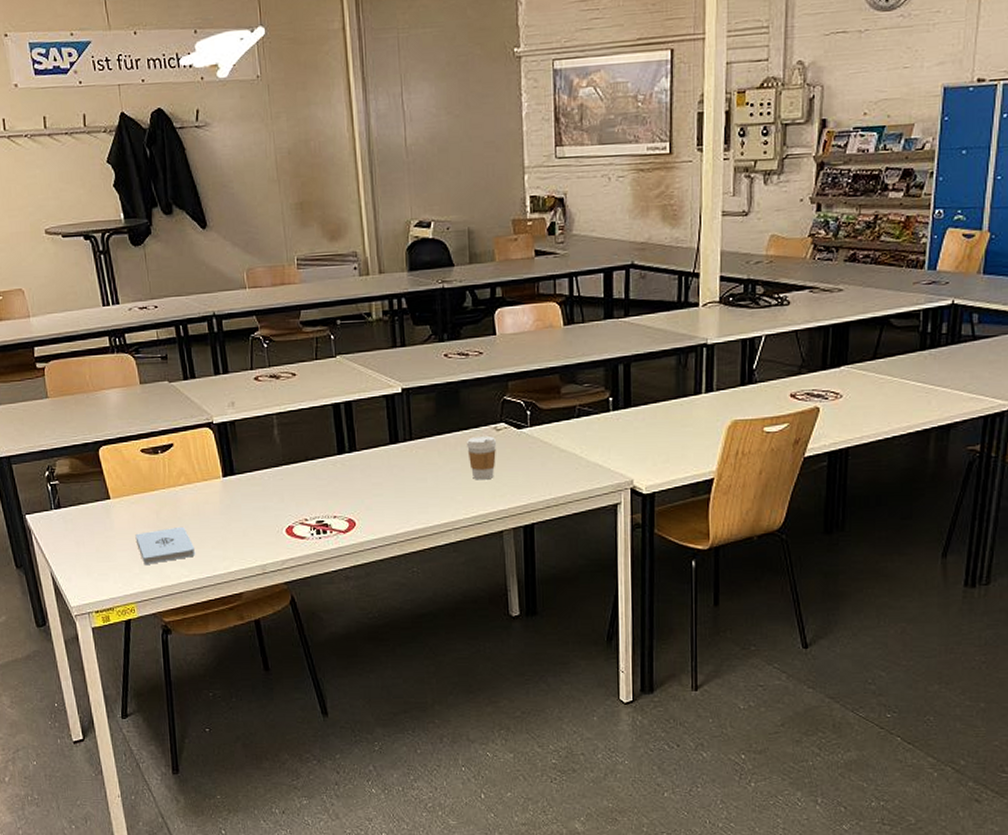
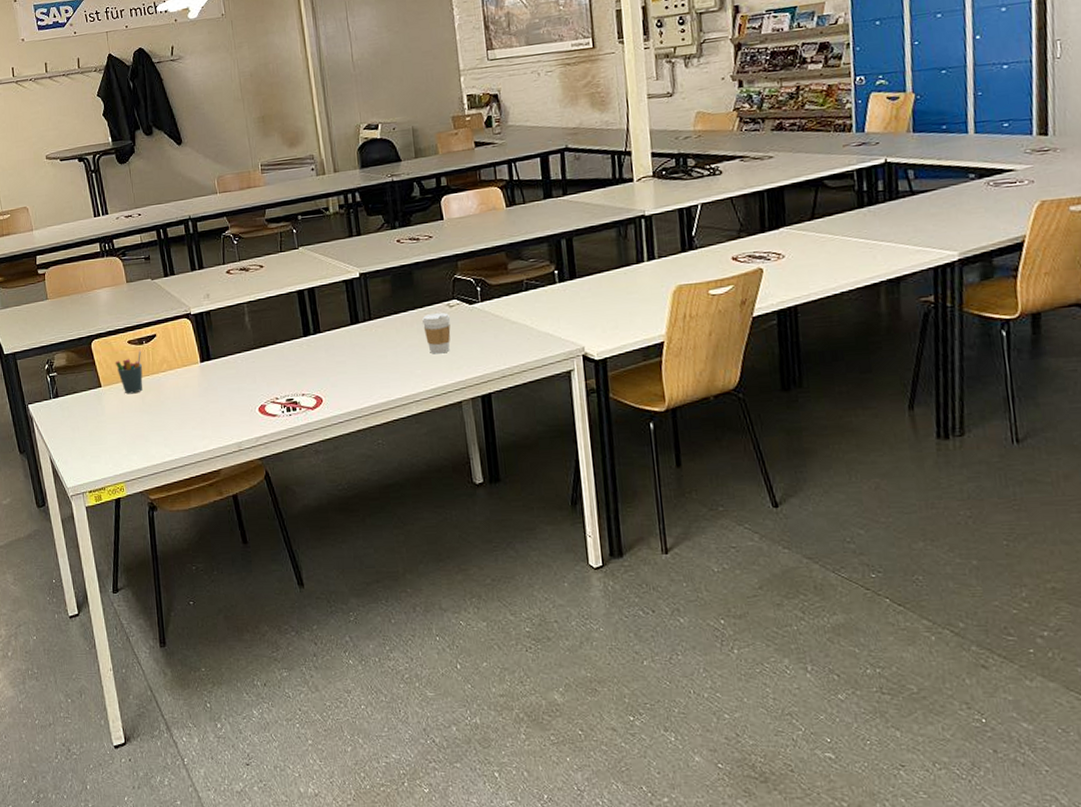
pen holder: none [126,461,158,508] -> present [115,350,143,394]
notepad: present [135,526,196,564] -> none [123,409,178,446]

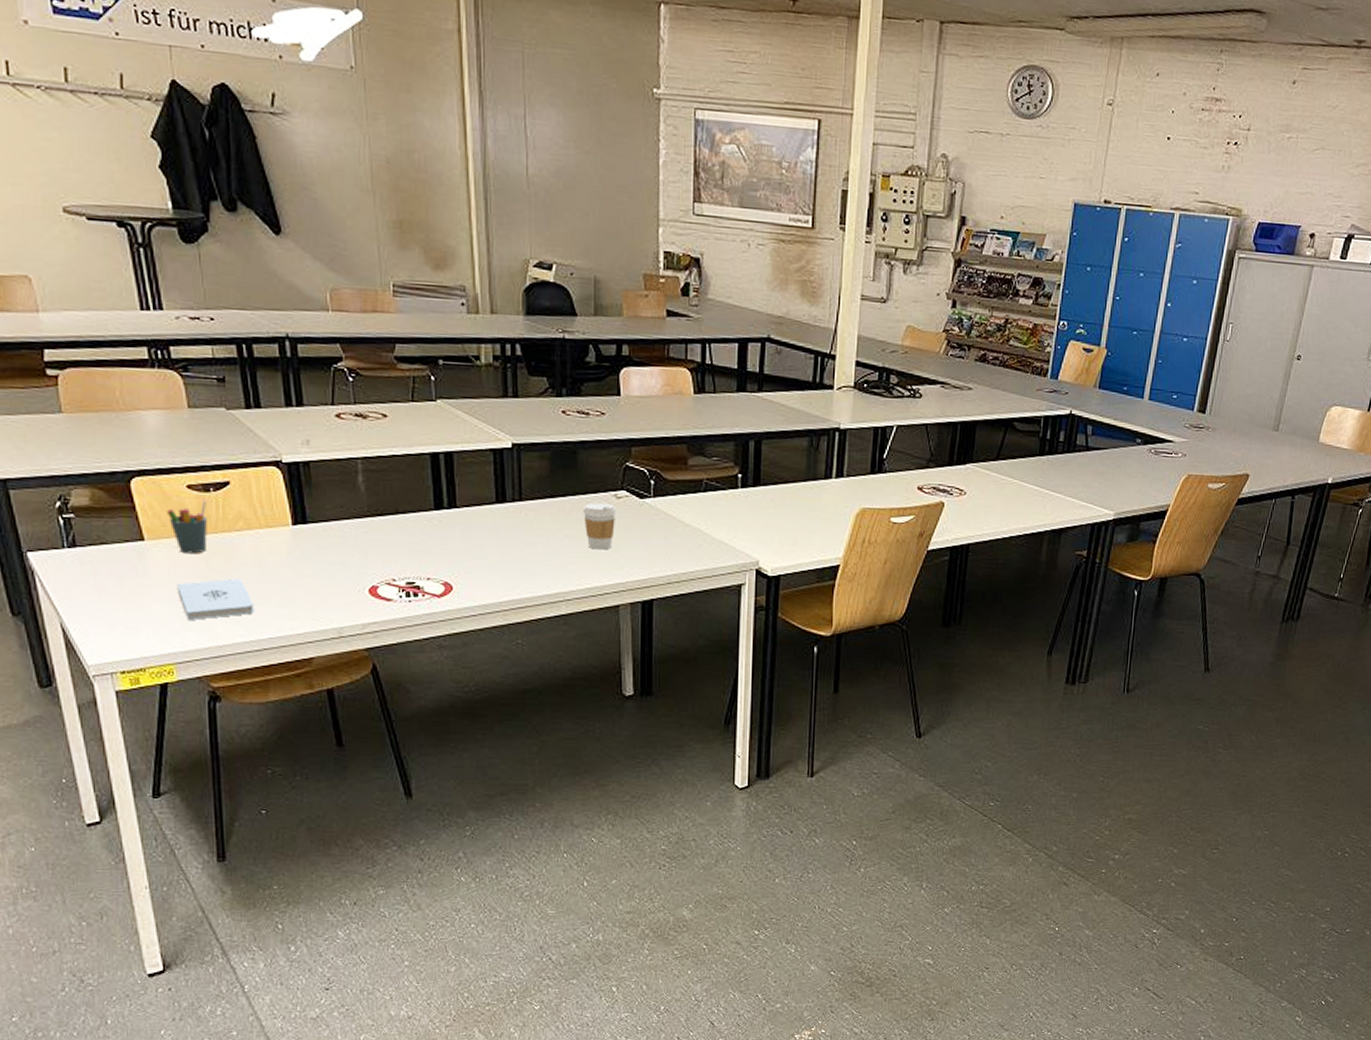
notepad: none [123,409,178,446] -> present [176,578,255,620]

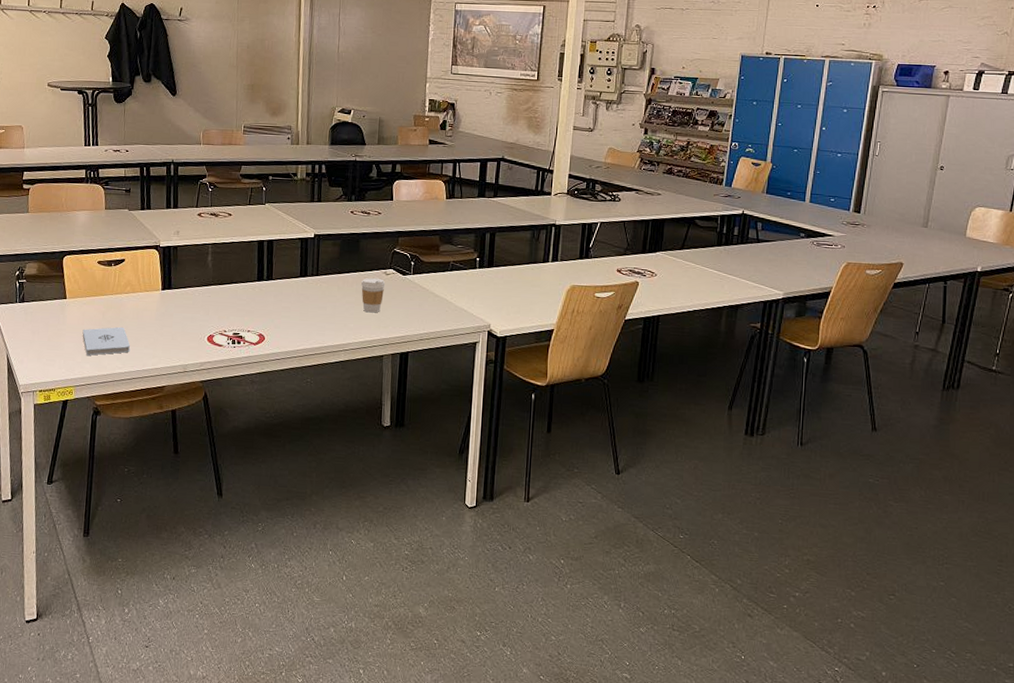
pen holder: present [166,499,208,554] -> none [82,271,109,309]

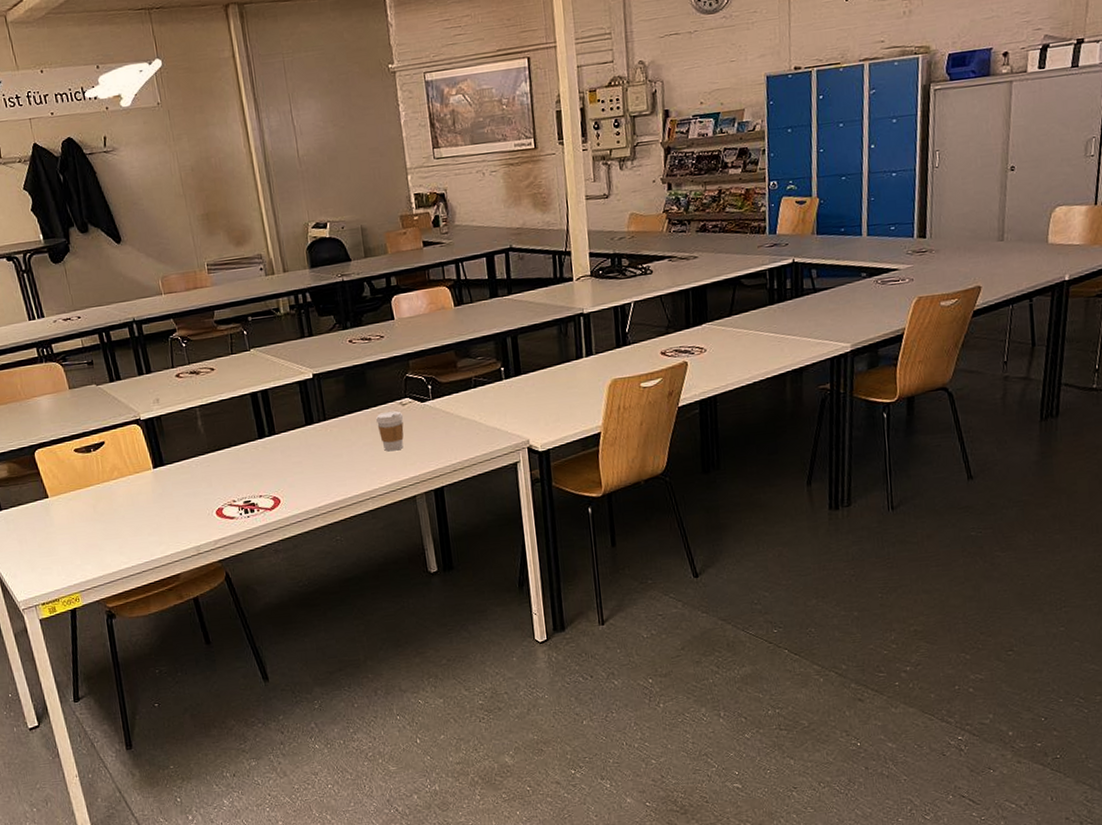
notepad: present [82,326,131,356] -> none [74,517,133,556]

